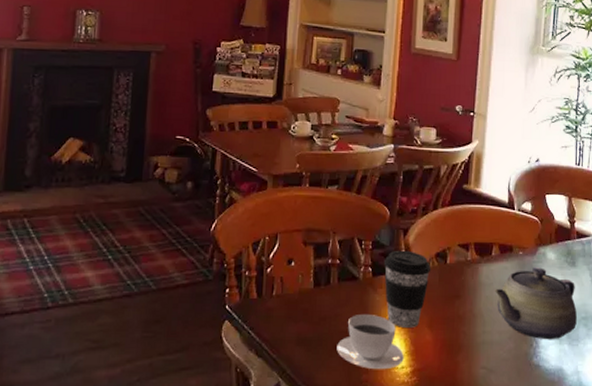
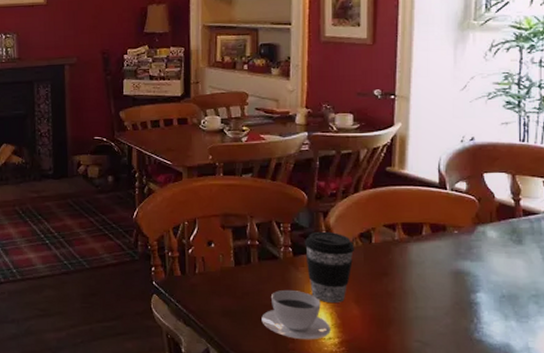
teapot: present [494,267,577,340] -> none [426,246,525,317]

